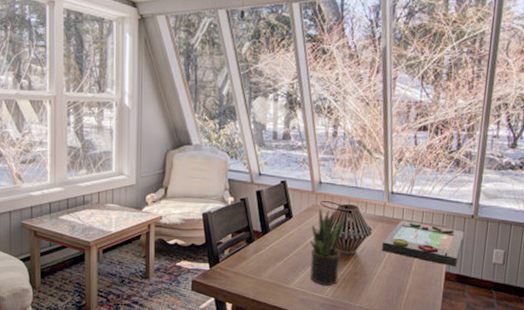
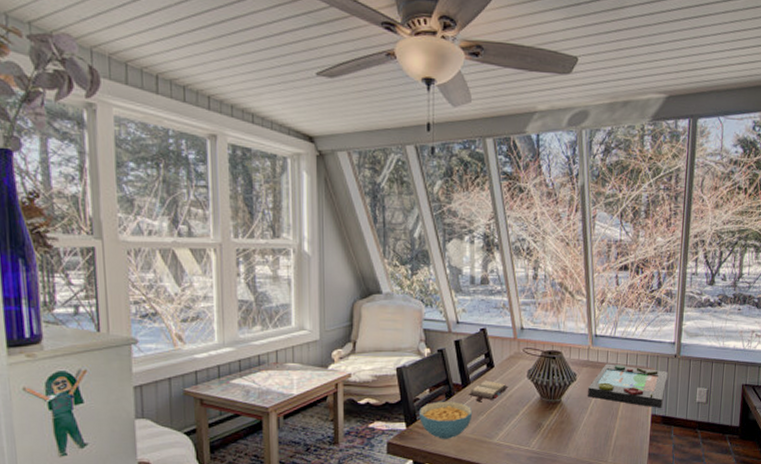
cereal bowl: none [222,246,271,281] -> present [419,401,473,439]
hardback book: none [267,229,305,250] -> present [468,381,509,403]
potted plant: present [309,208,344,286] -> none [514,356,548,438]

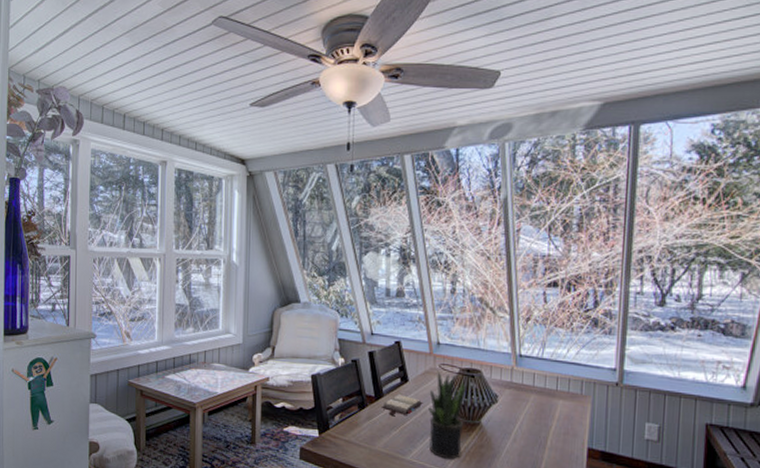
cereal bowl: present [419,401,473,439] -> none [332,411,385,451]
potted plant: none [514,356,548,438] -> present [428,371,466,459]
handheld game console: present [588,363,668,409] -> none [511,387,608,443]

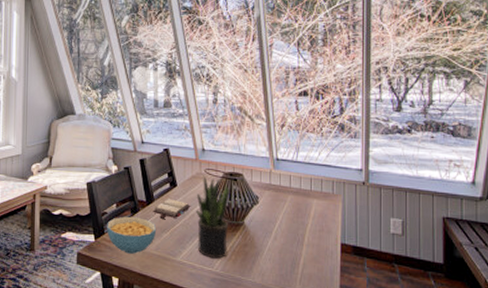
cereal bowl: none [332,411,385,451] -> present [107,216,157,254]

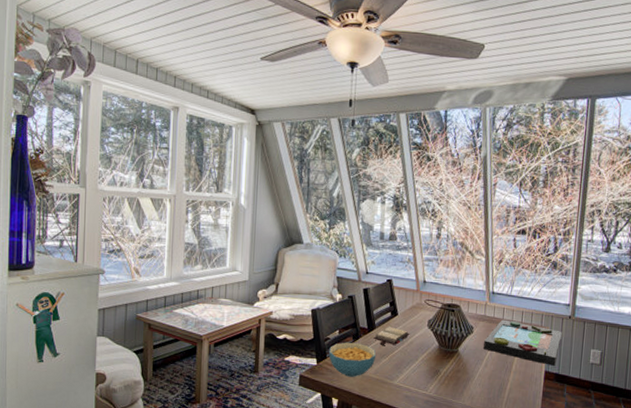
potted plant: present [196,176,229,259] -> none [414,306,447,383]
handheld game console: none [271,188,356,239] -> present [484,319,562,367]

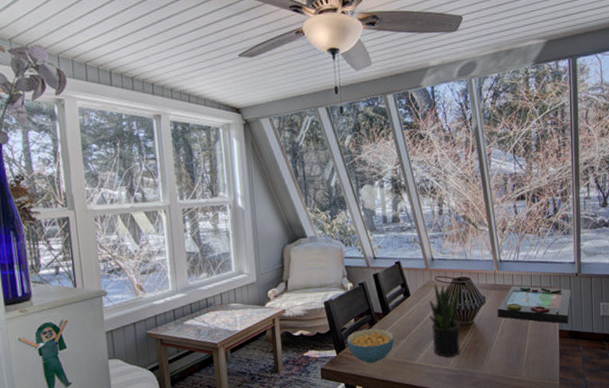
hardback book: present [373,327,410,346] -> none [389,308,425,328]
potted plant: none [414,306,447,383] -> present [429,283,460,358]

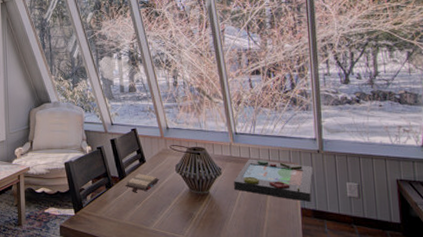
cereal bowl: present [347,328,395,363] -> none [85,191,130,225]
hardback book: none [389,308,425,328] -> present [125,174,160,193]
potted plant: present [429,283,460,358] -> none [164,152,196,226]

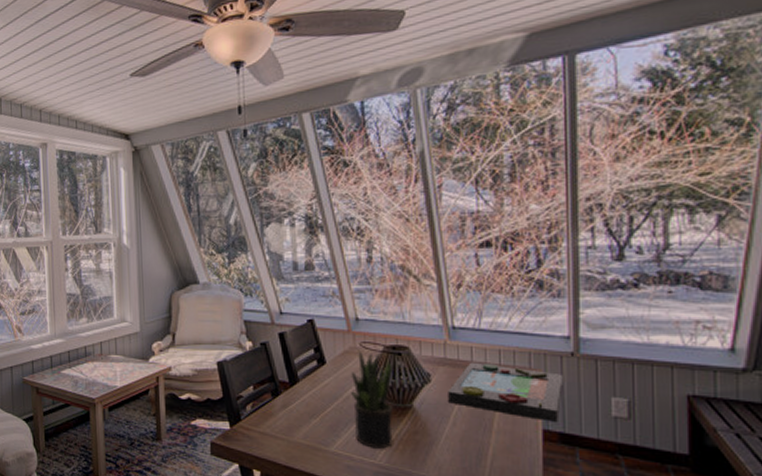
hardback book: present [125,174,160,193] -> none [297,379,345,404]
potted plant: none [164,152,196,226] -> present [351,351,394,449]

